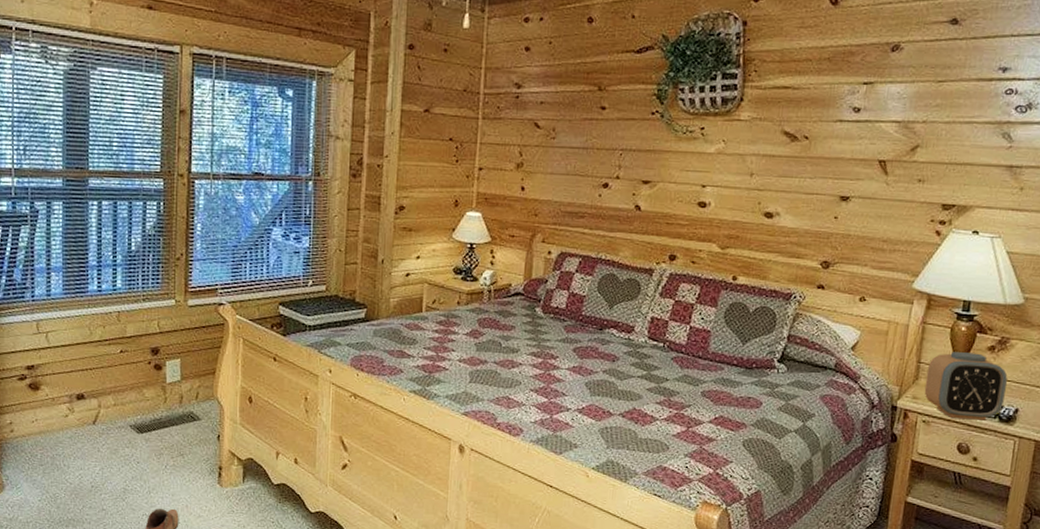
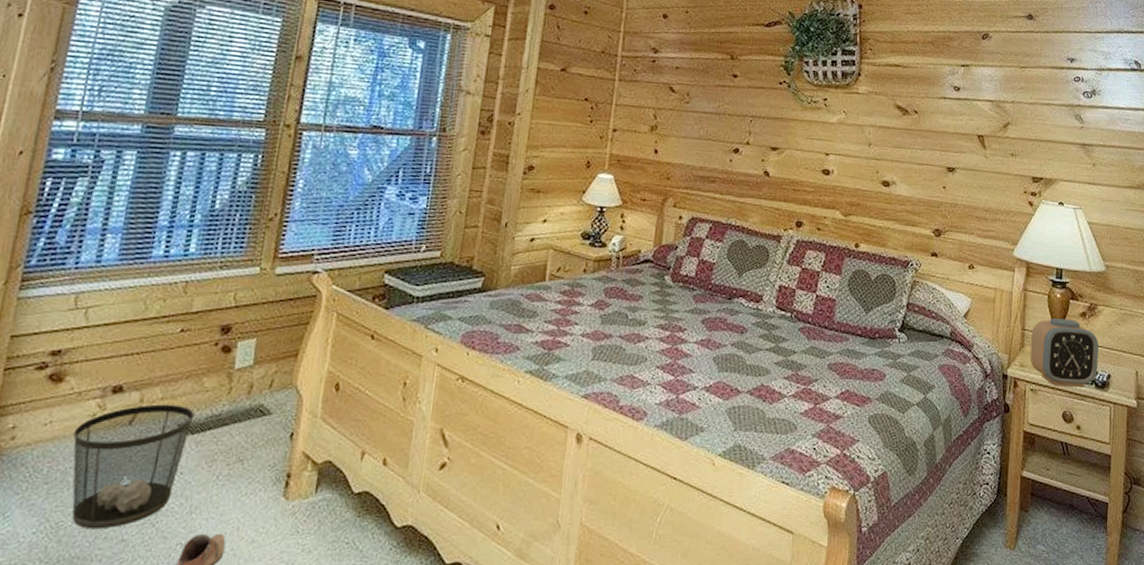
waste bin: none [54,409,141,501] -> present [71,404,195,530]

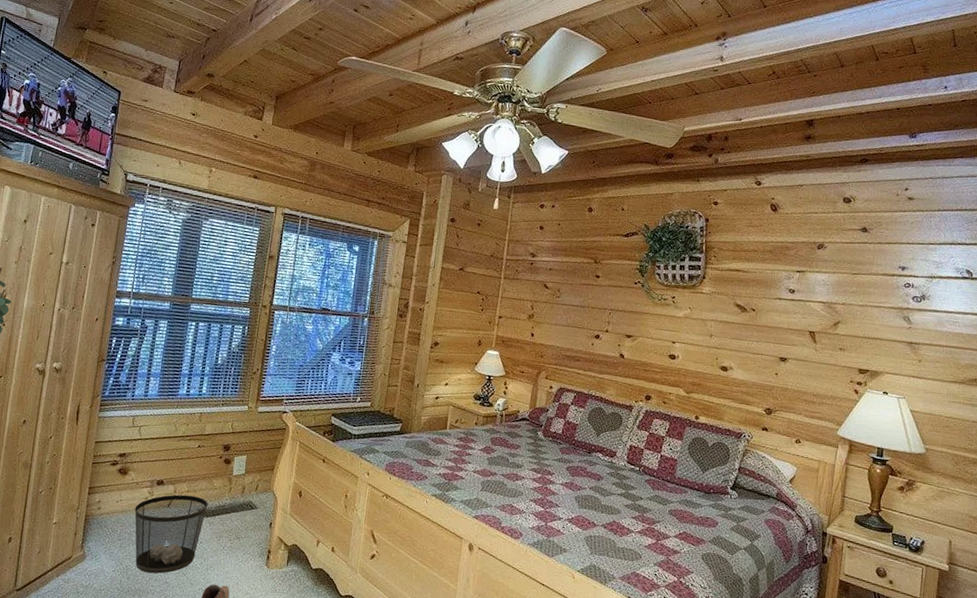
alarm clock: present [1030,318,1099,387] -> none [848,489,915,549]

